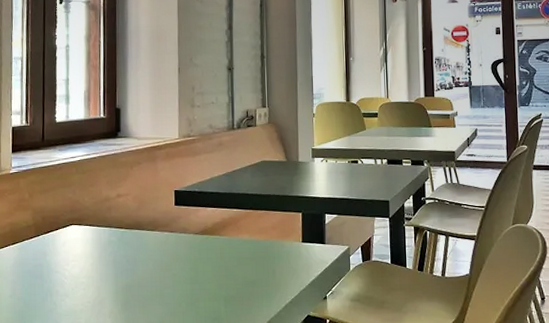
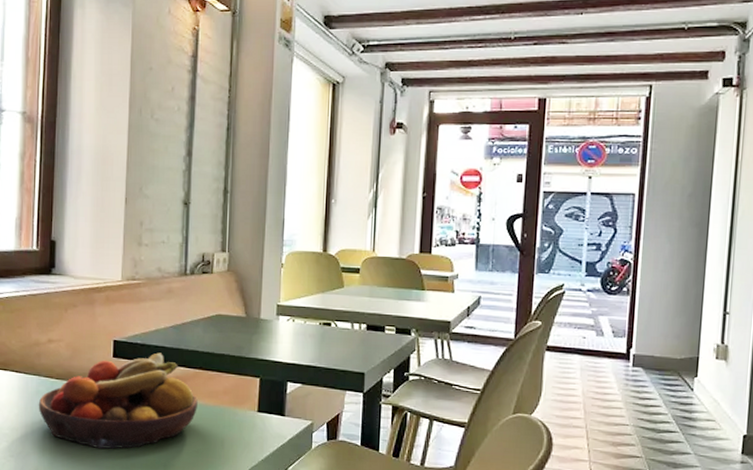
fruit bowl: none [110,198,250,287] -> present [38,352,198,449]

